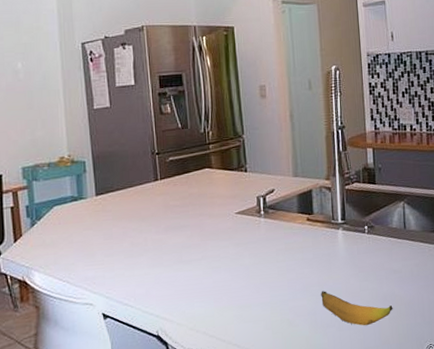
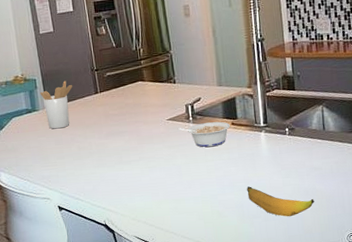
utensil holder: none [89,164,129,221] -> present [40,80,73,129]
legume: none [248,216,306,246] -> present [178,121,231,148]

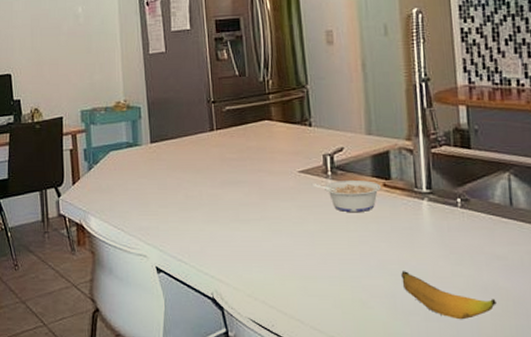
utensil holder: present [40,80,73,129] -> none [144,112,184,170]

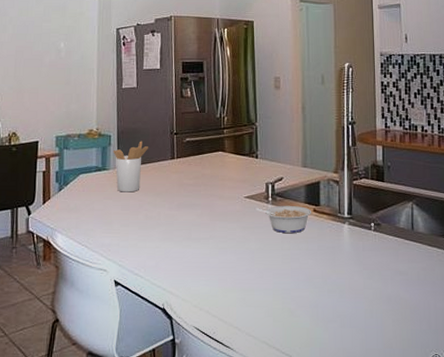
utensil holder: none [144,112,184,170] -> present [113,141,149,193]
banana: present [401,271,497,320] -> none [324,284,397,326]

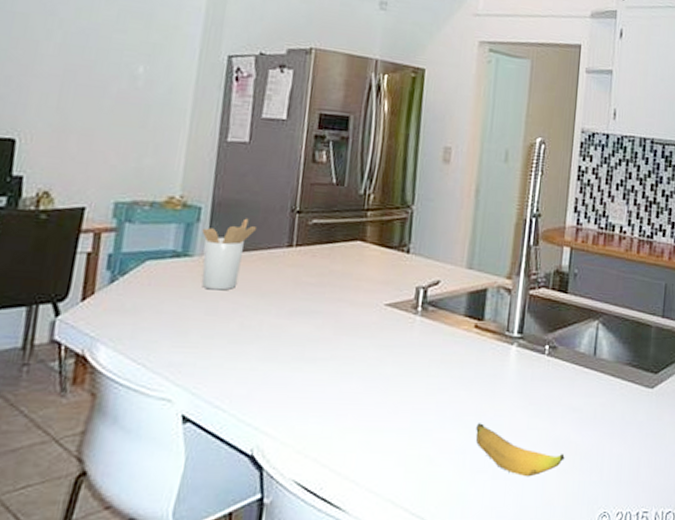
legume: present [255,206,312,234] -> none [398,318,473,356]
banana: none [324,284,397,326] -> present [475,423,565,477]

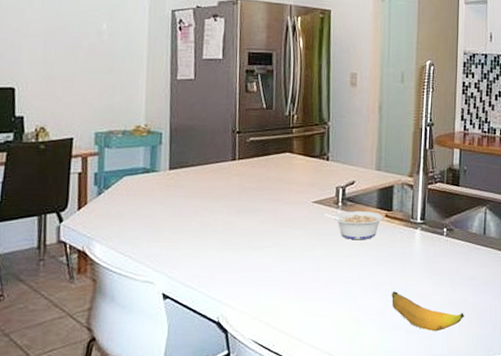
utensil holder: present [202,218,257,291] -> none [164,139,207,197]
legume: none [398,318,473,356] -> present [324,211,384,240]

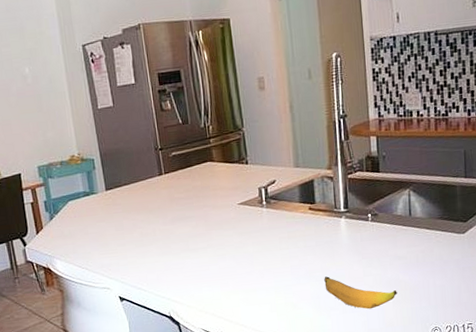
legume: present [324,211,384,240] -> none [250,206,308,234]

